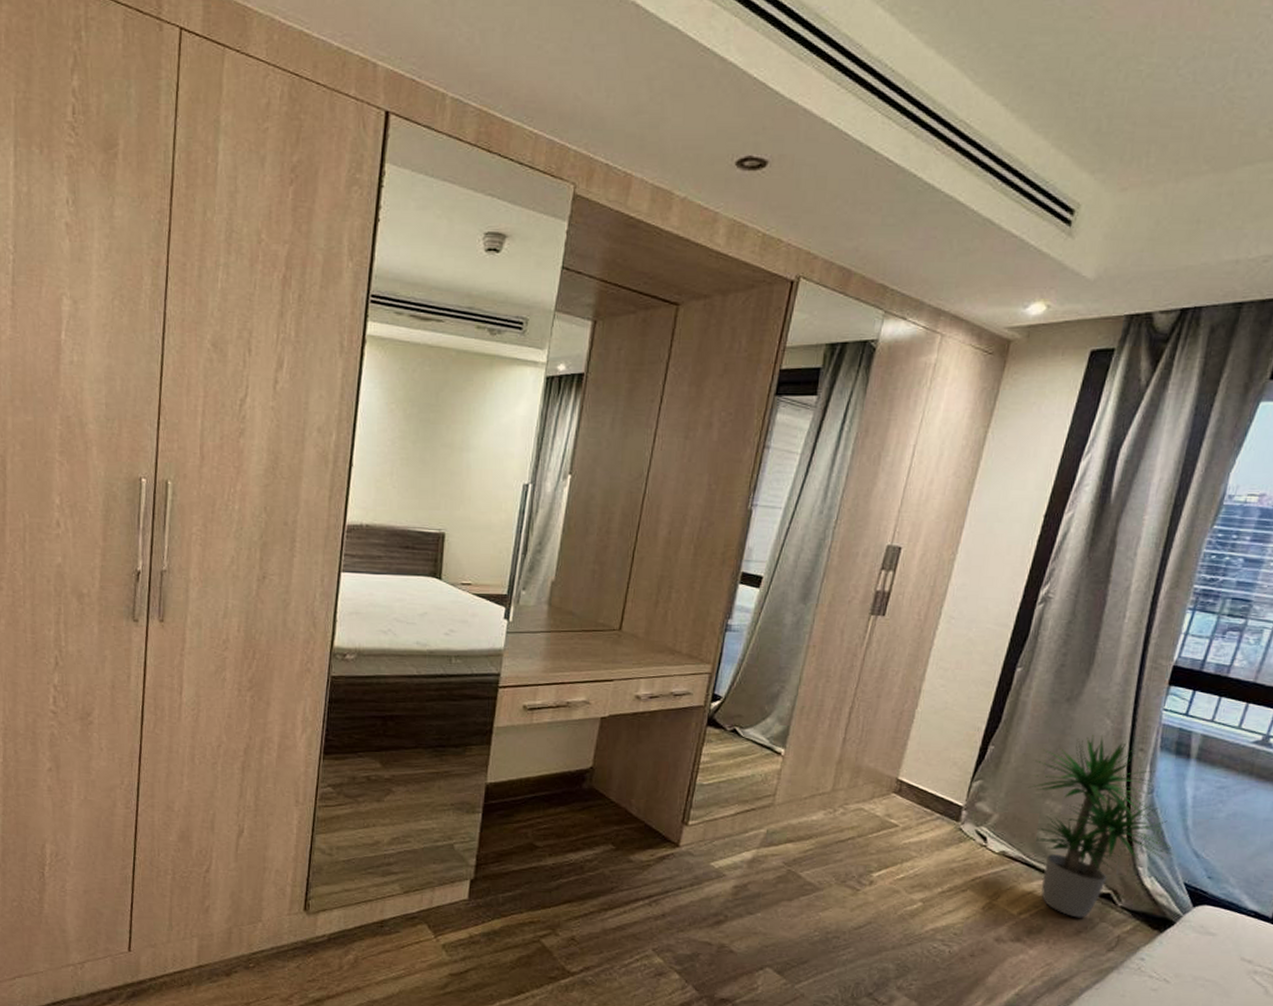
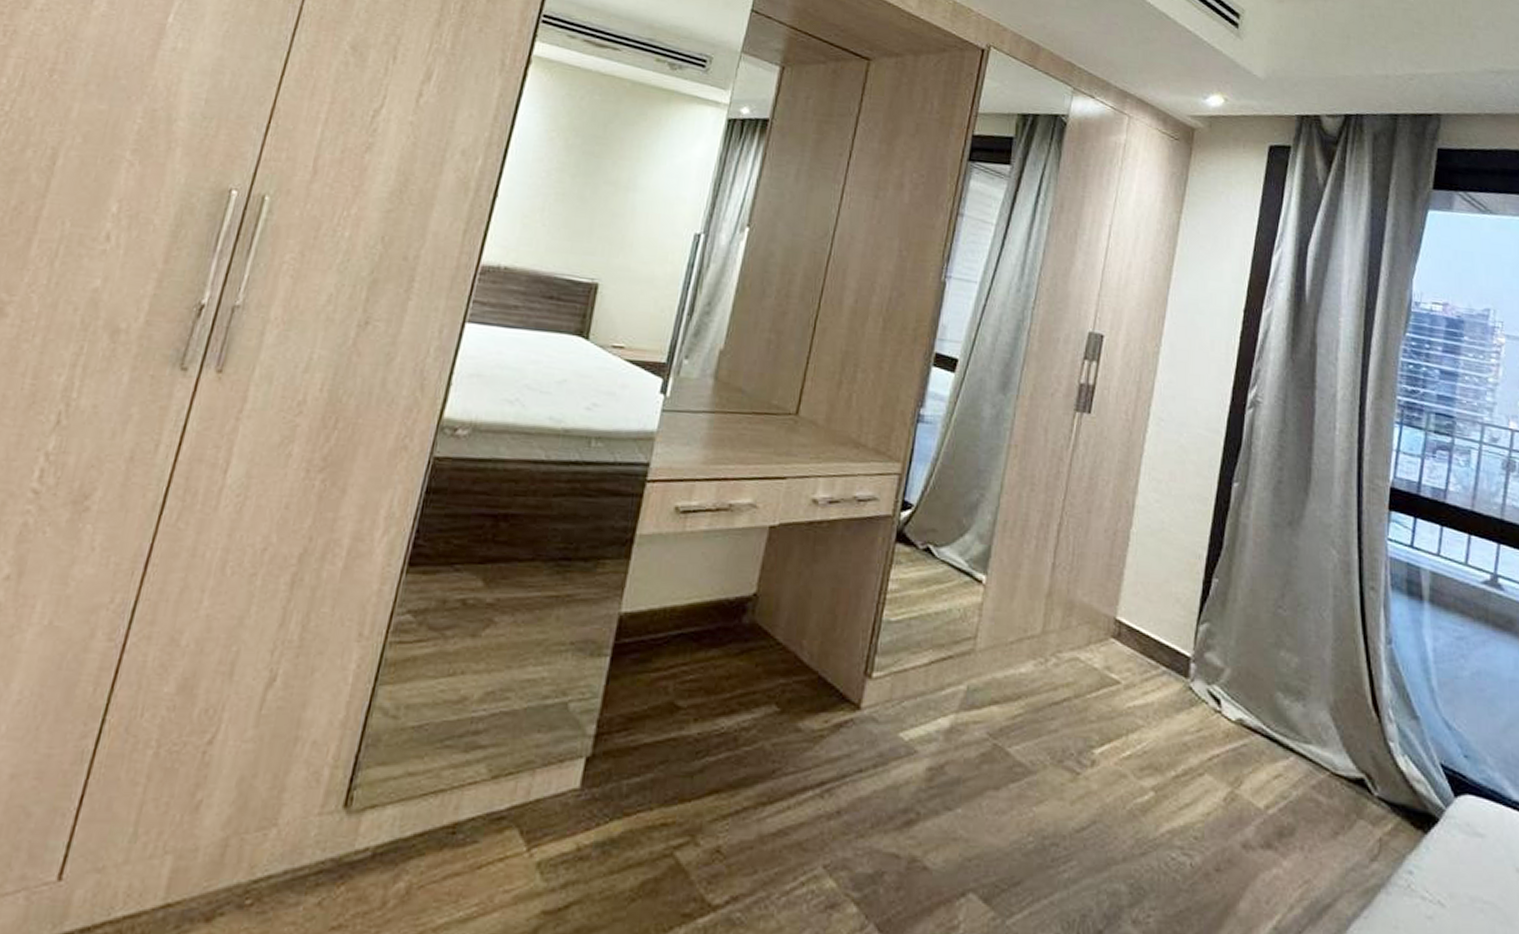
potted plant: present [1028,734,1174,918] -> none [1259,567,1423,813]

